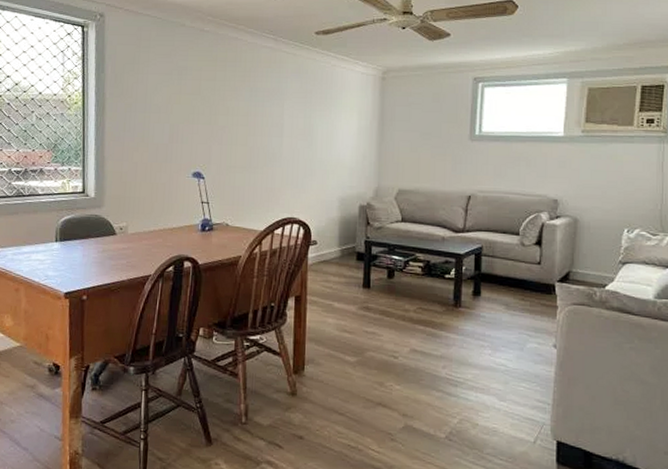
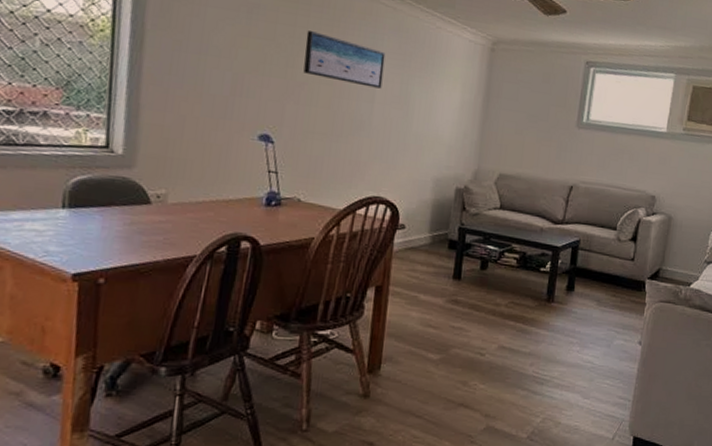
wall art: none [224,83,290,124] -> present [303,31,386,89]

